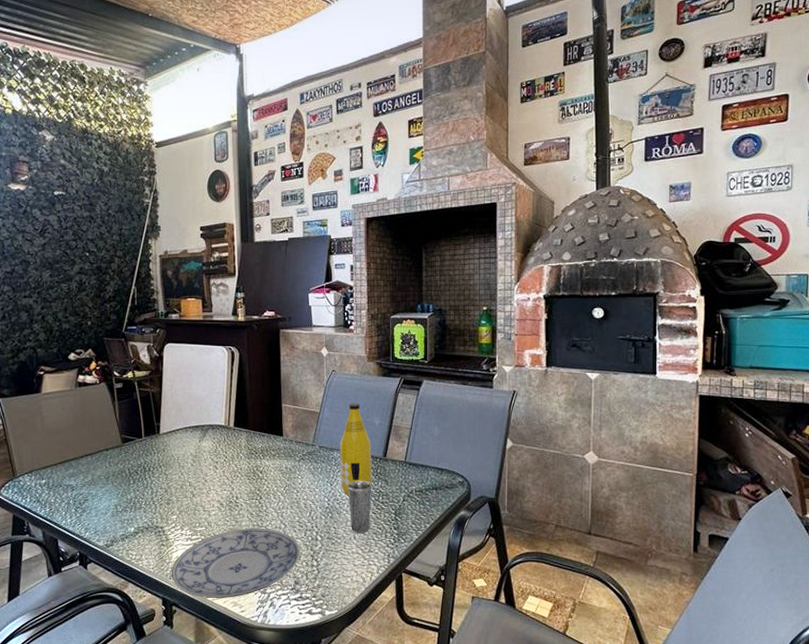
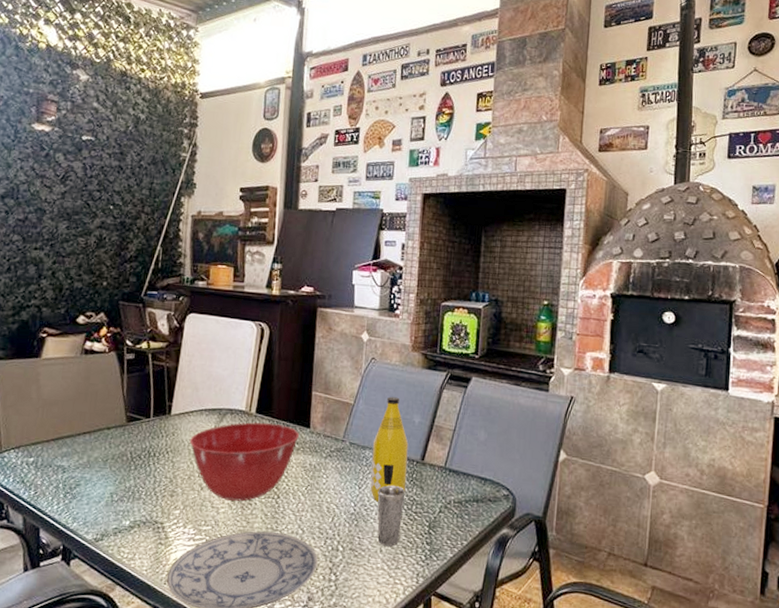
mixing bowl: none [179,435,274,504] -> present [190,422,299,501]

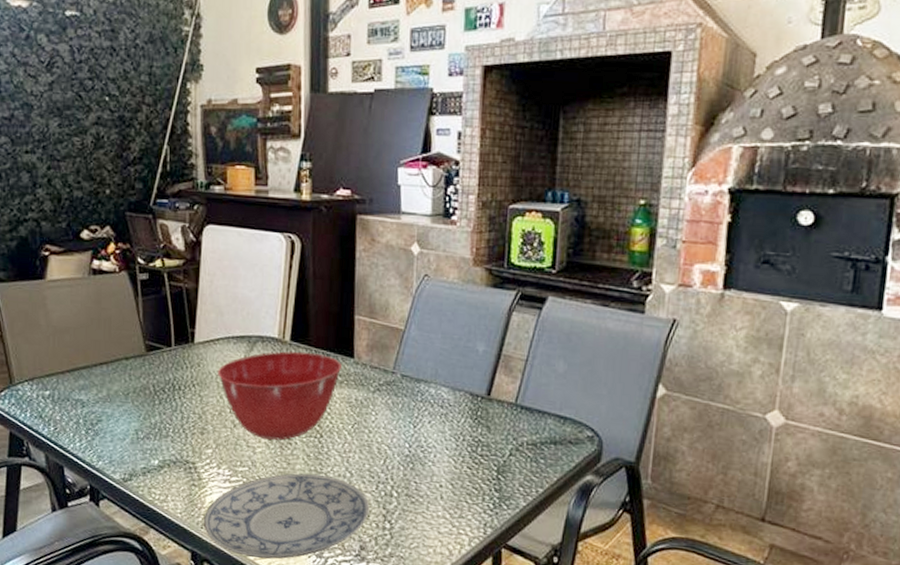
bottle: present [370,396,409,502] -> none [427,321,471,443]
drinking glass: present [377,485,405,547] -> none [436,424,468,493]

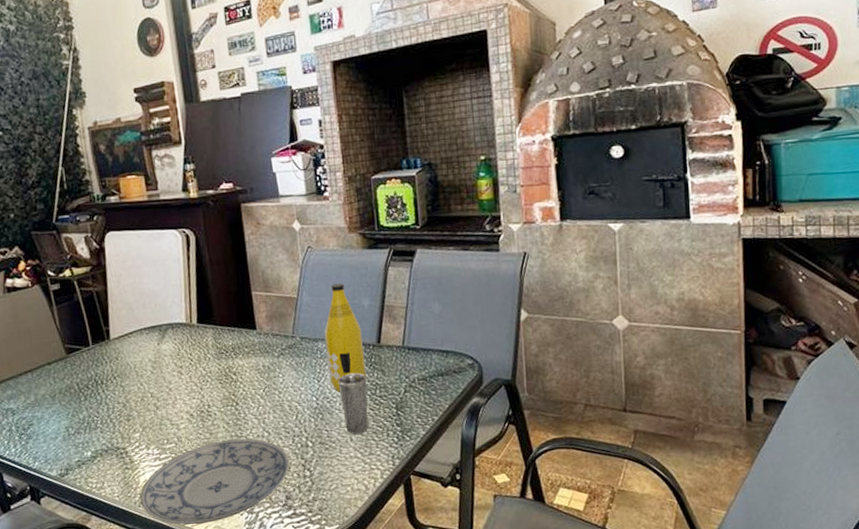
mixing bowl: present [218,351,341,440] -> none [135,331,246,415]
bottle: none [427,321,471,443] -> present [324,283,367,392]
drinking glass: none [436,424,468,493] -> present [338,373,368,435]

